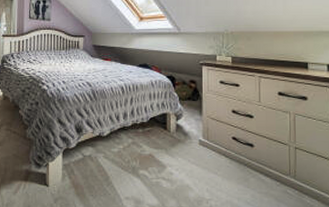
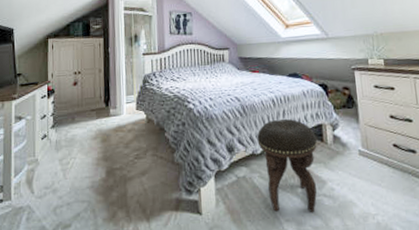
footstool: none [104,105,160,192] -> present [257,118,317,212]

